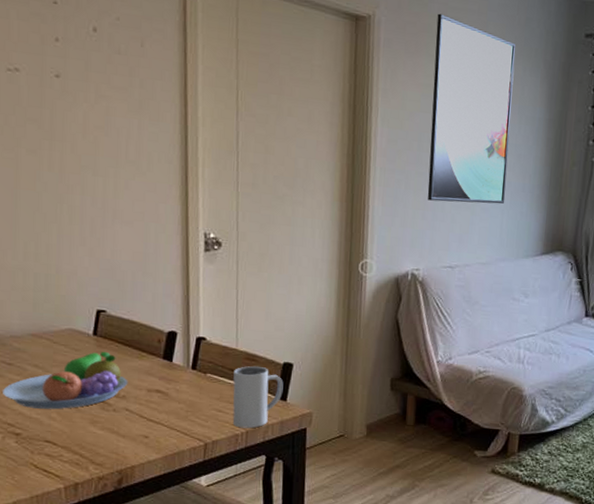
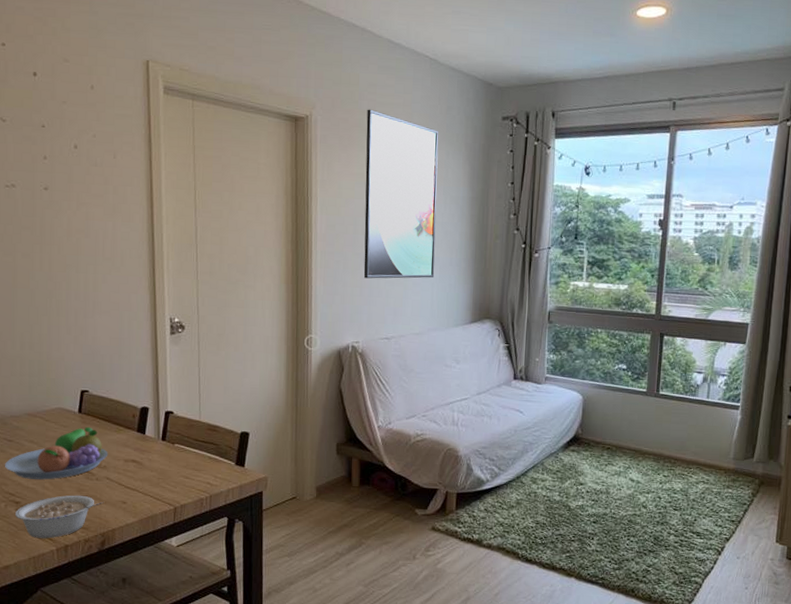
legume: none [15,427,122,475] -> present [15,495,104,539]
mug: present [232,366,284,429] -> none [197,436,242,493]

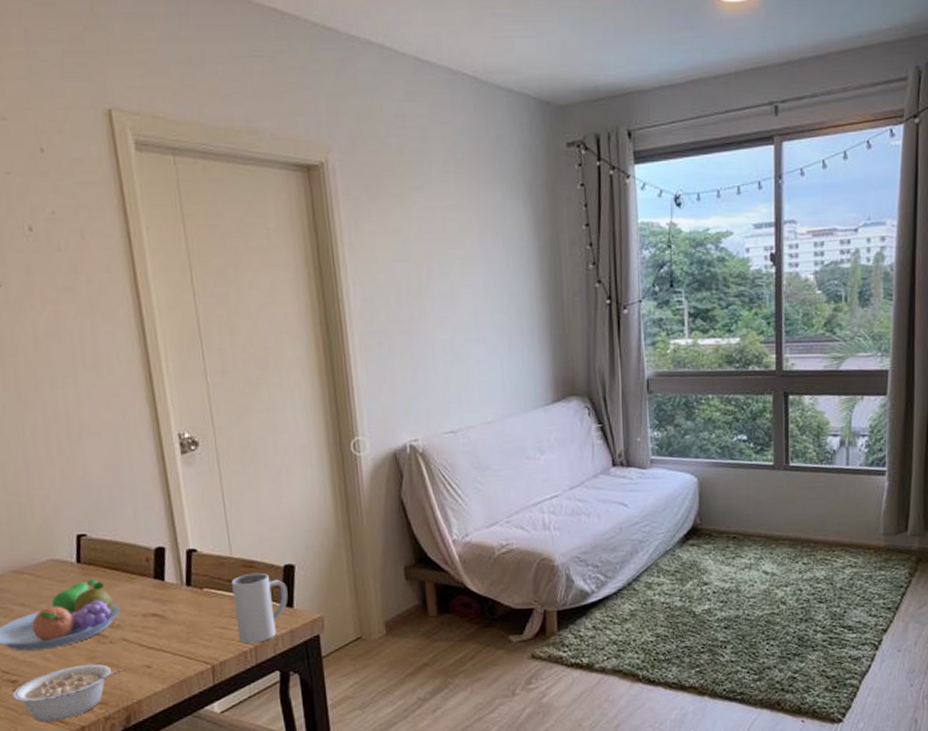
mug: none [197,436,242,493] -> present [232,573,288,644]
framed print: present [363,109,439,279] -> none [397,147,503,360]

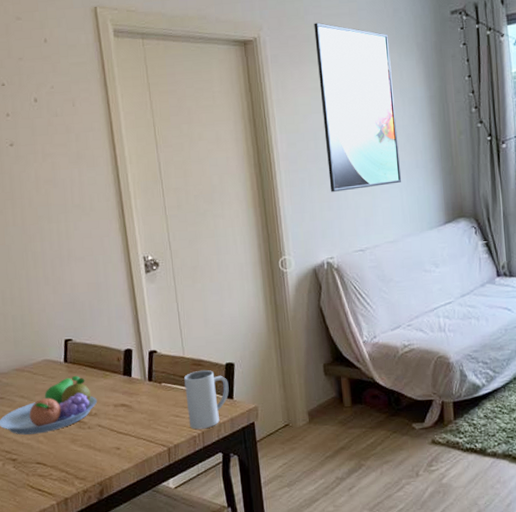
legume: present [13,664,123,722] -> none [13,445,98,494]
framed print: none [397,147,503,360] -> present [314,22,402,192]

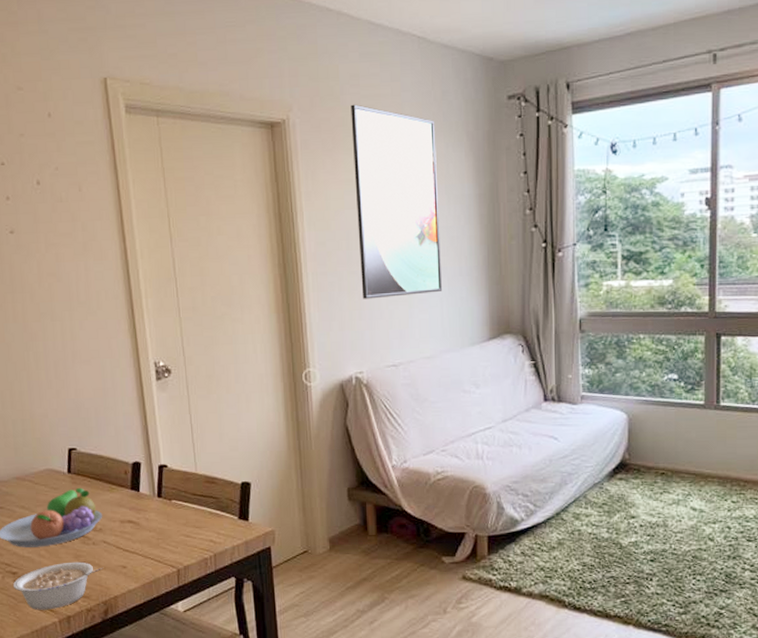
legume: none [13,445,98,494] -> present [13,562,103,610]
mug: present [184,370,229,430] -> none [196,489,244,552]

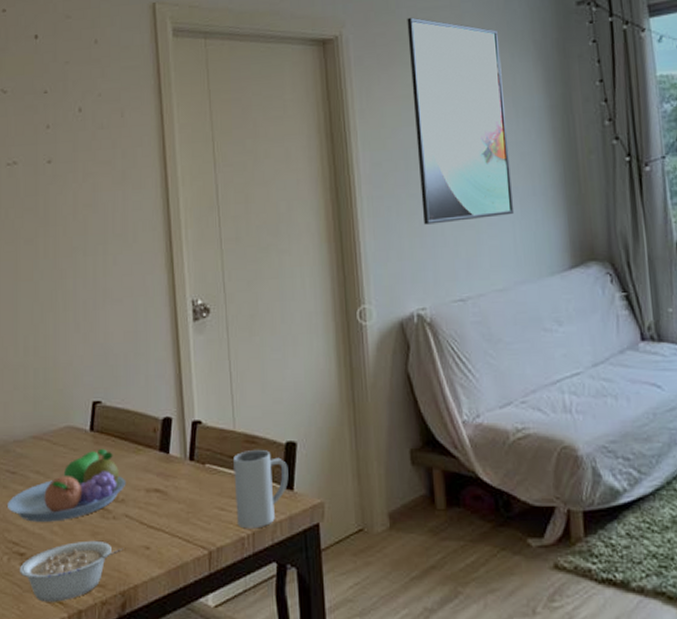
mug: none [196,489,244,552] -> present [233,450,289,529]

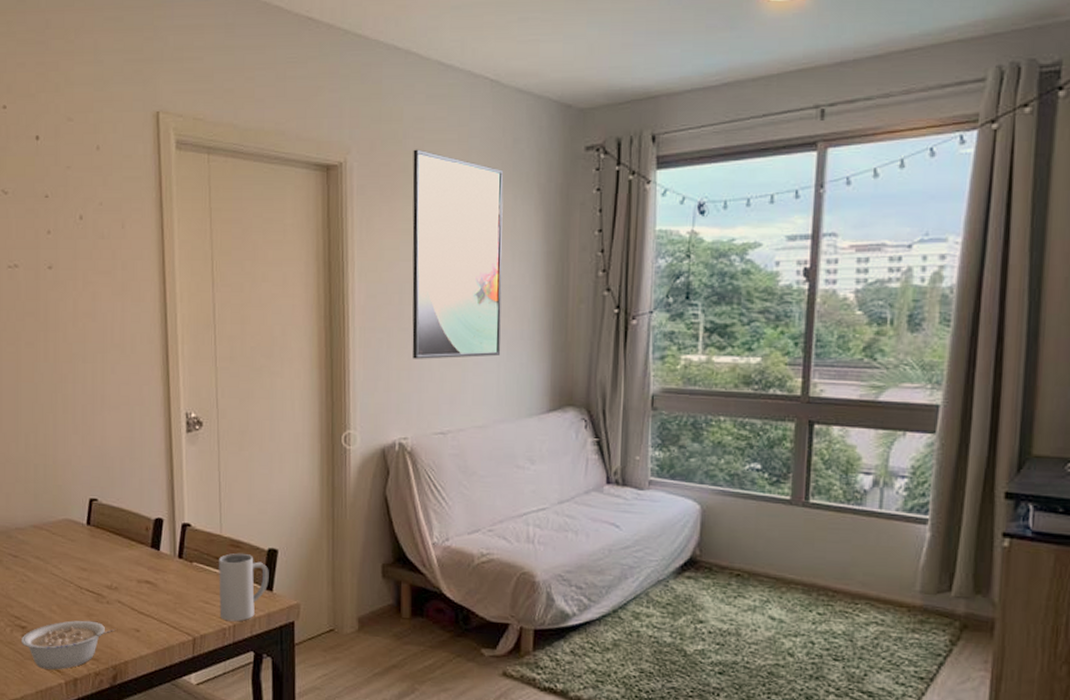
fruit bowl: present [8,448,126,522] -> none [10,541,120,602]

